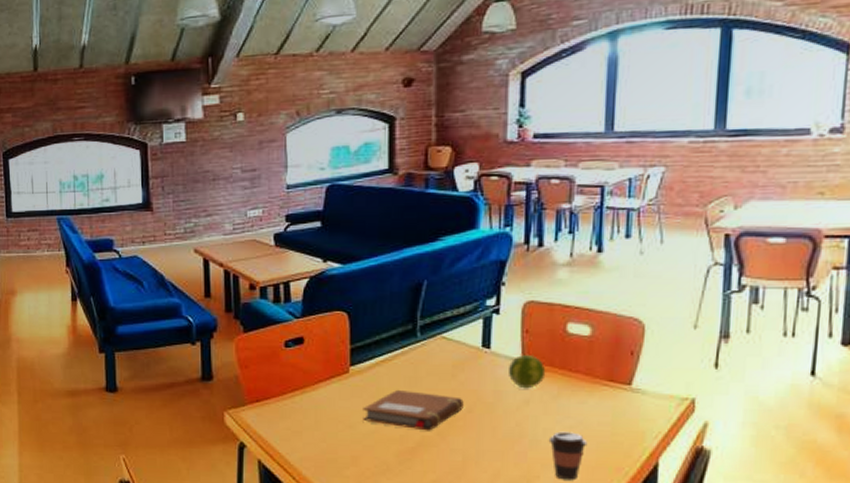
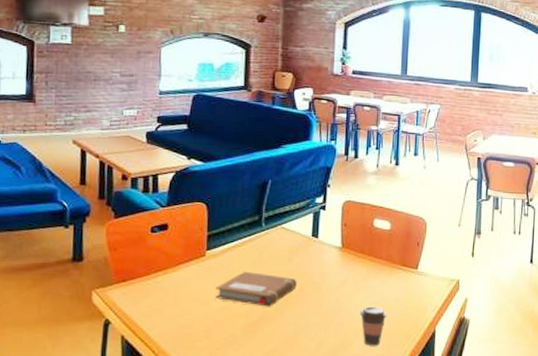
fruit: present [509,355,546,389] -> none [331,244,359,272]

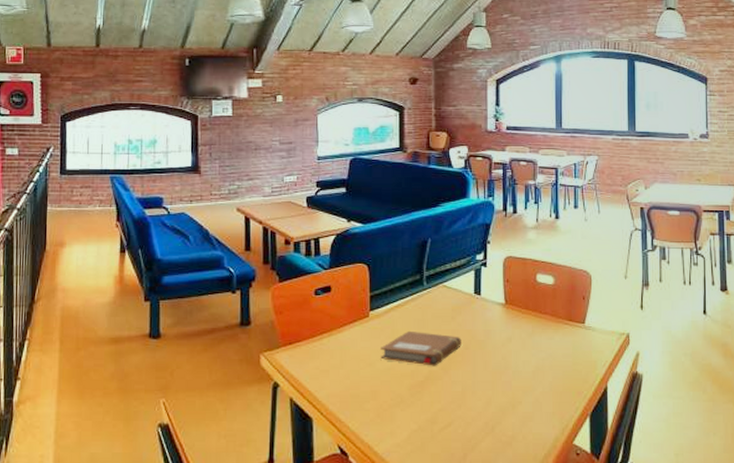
coffee cup: present [359,306,387,346] -> none [527,363,556,404]

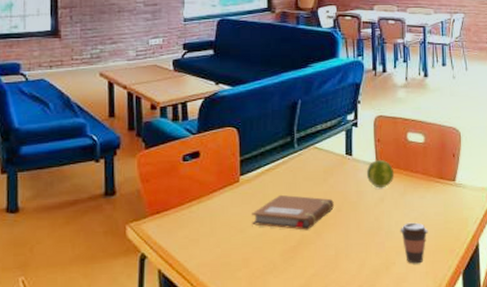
fruit: none [495,300,523,328] -> present [367,160,395,189]
coffee cup: none [527,363,556,404] -> present [400,222,428,264]

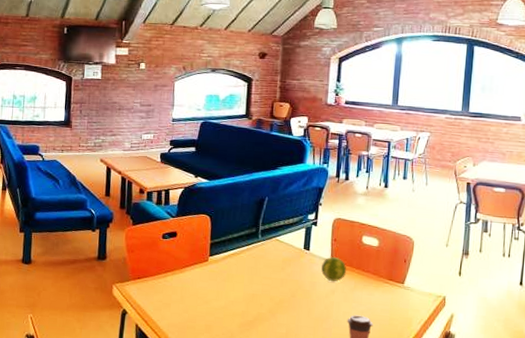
notebook: present [252,194,334,230] -> none [216,276,289,309]

